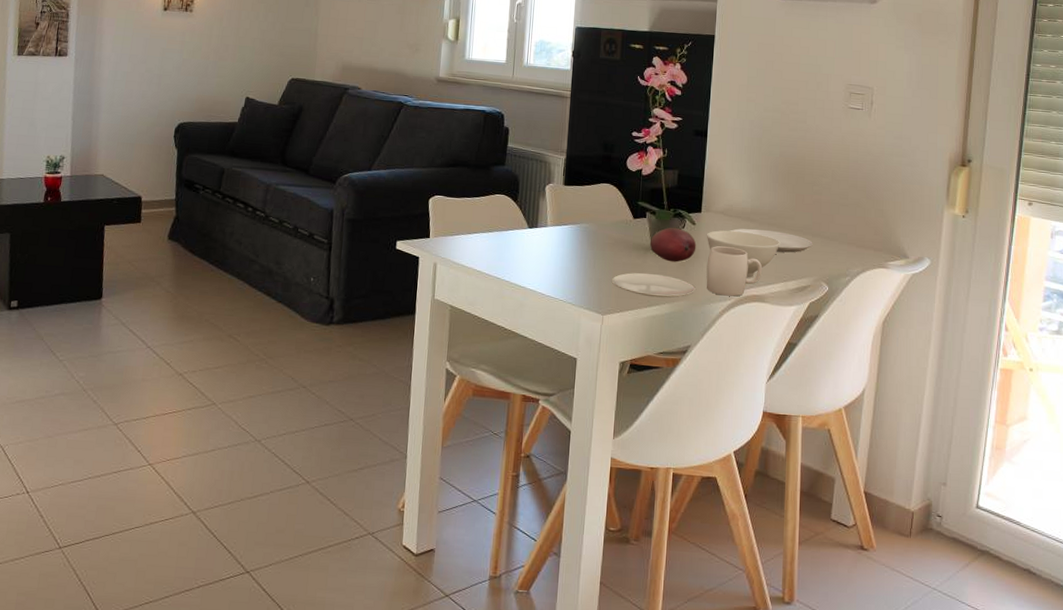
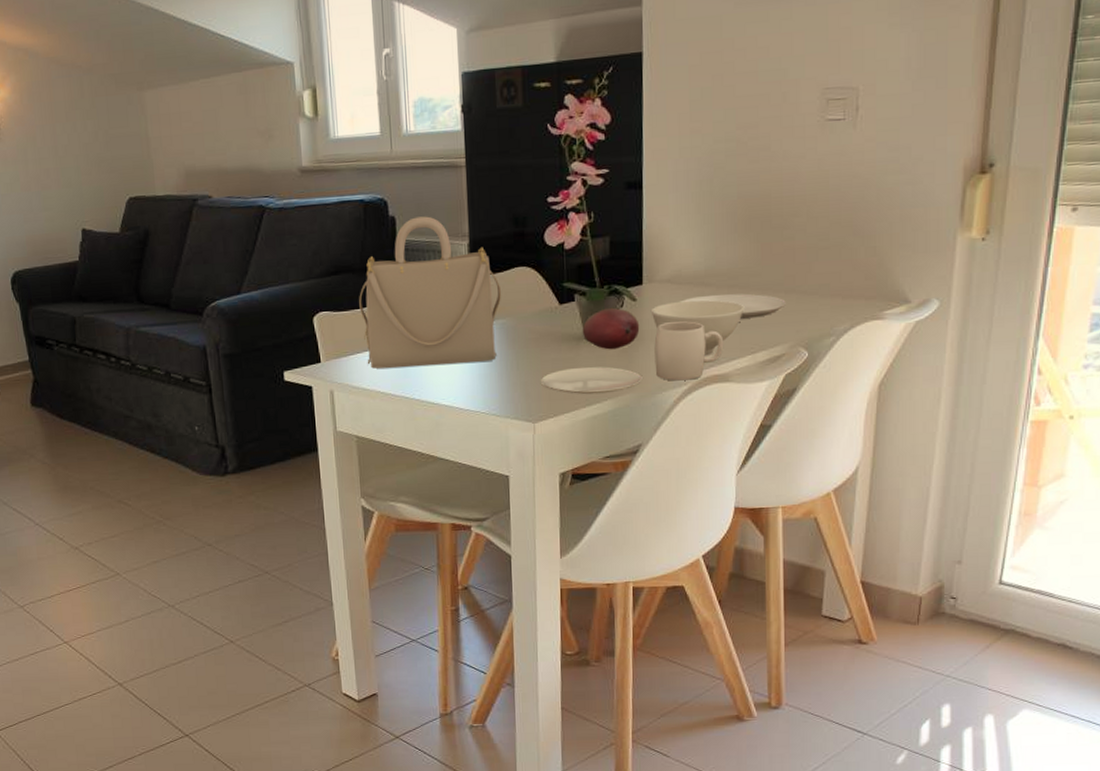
handbag: none [469,131,588,257] -> present [359,216,502,369]

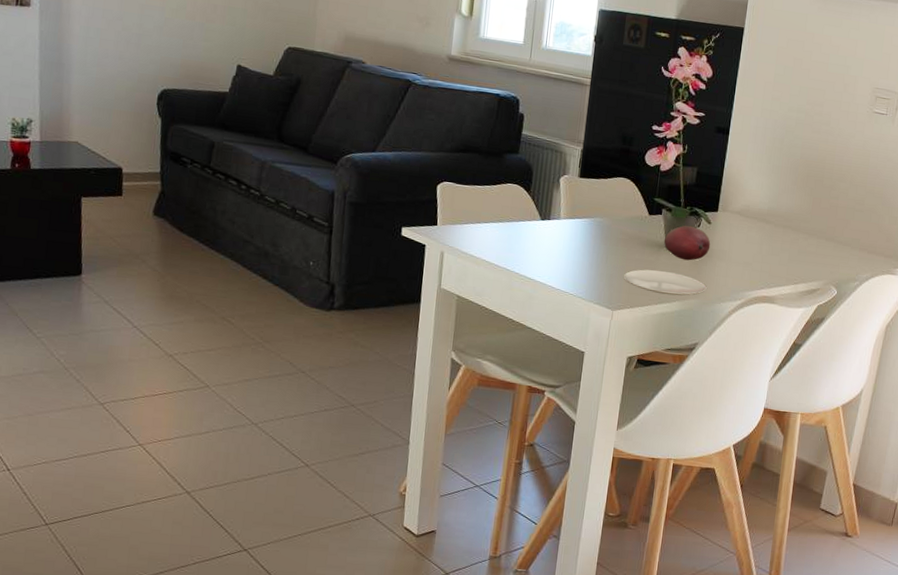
handbag: present [359,216,502,369] -> none [478,118,604,252]
bowl: present [650,300,745,354] -> none [721,230,794,278]
mug: present [654,321,724,381] -> none [718,246,775,297]
plate: present [680,293,786,319] -> none [745,229,826,256]

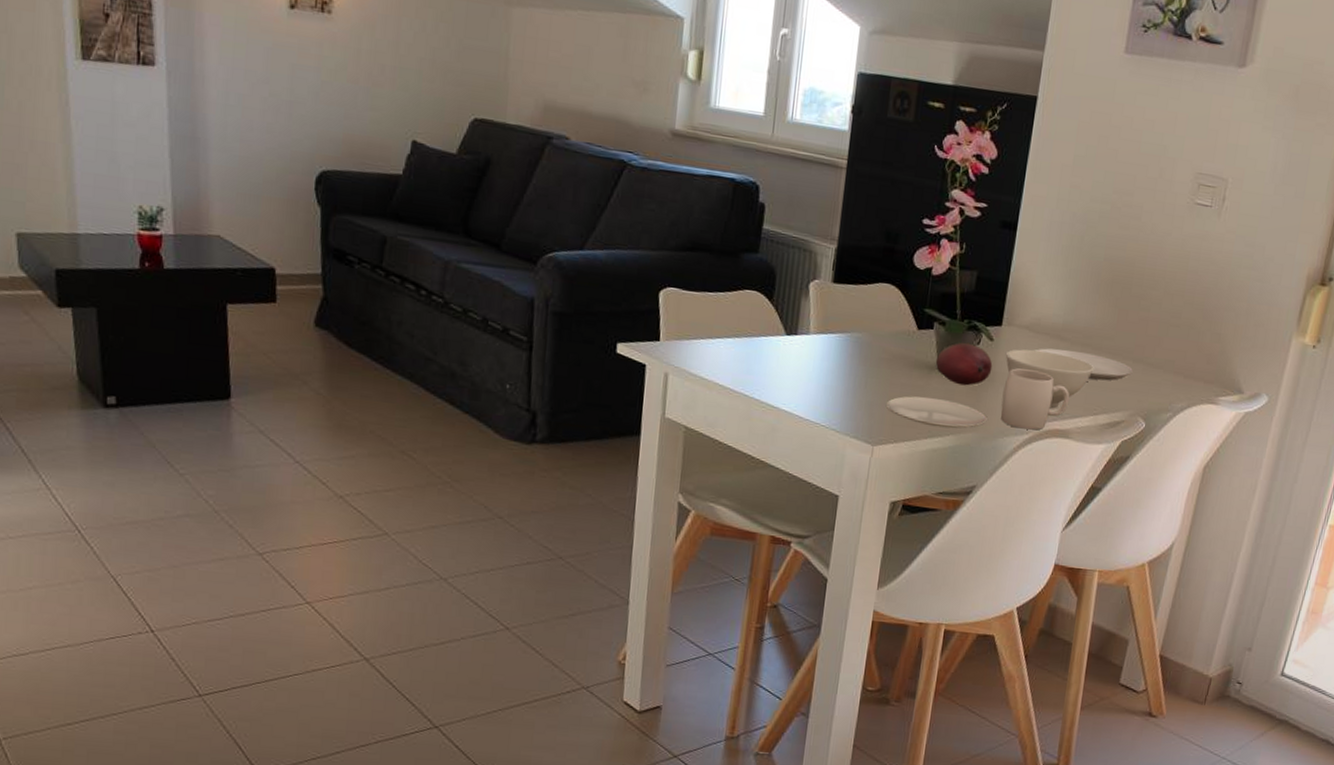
mug: none [718,246,775,297] -> present [1001,368,1070,430]
bowl: none [721,230,794,278] -> present [1005,349,1094,408]
plate: none [745,229,826,256] -> present [1034,348,1133,381]

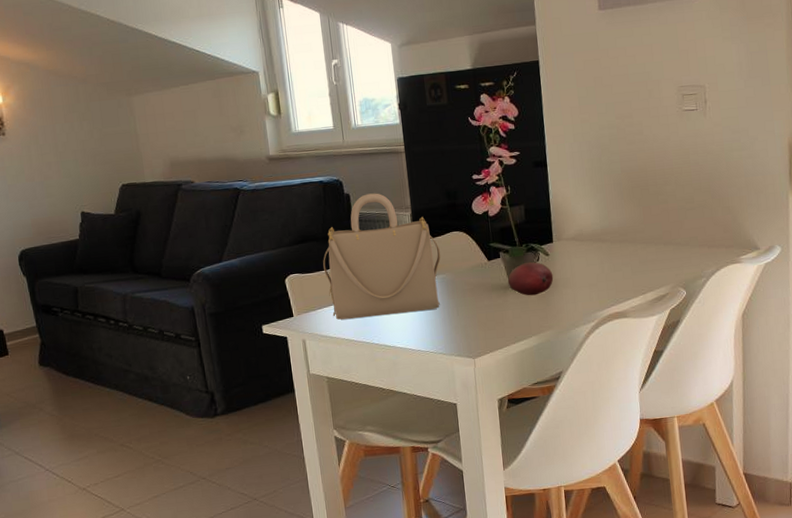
handbag: none [710,209,862,374] -> present [323,193,441,320]
plate: present [887,396,987,429] -> none [477,309,559,333]
mug: present [1001,368,1070,430] -> none [566,270,621,319]
bowl: present [1005,349,1094,408] -> none [561,252,634,296]
plate: present [1034,348,1133,381] -> none [583,246,666,267]

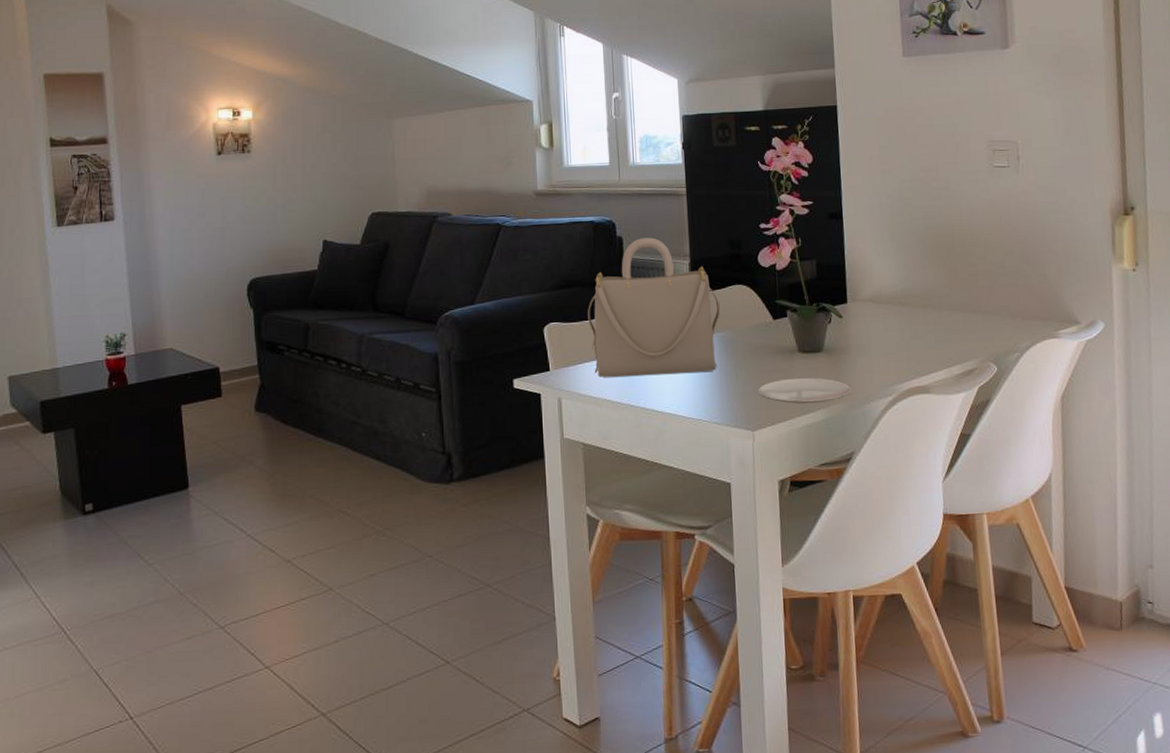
plate: none [477,309,559,333] -> present [758,377,852,404]
fruit: present [508,261,554,296] -> none [795,323,847,362]

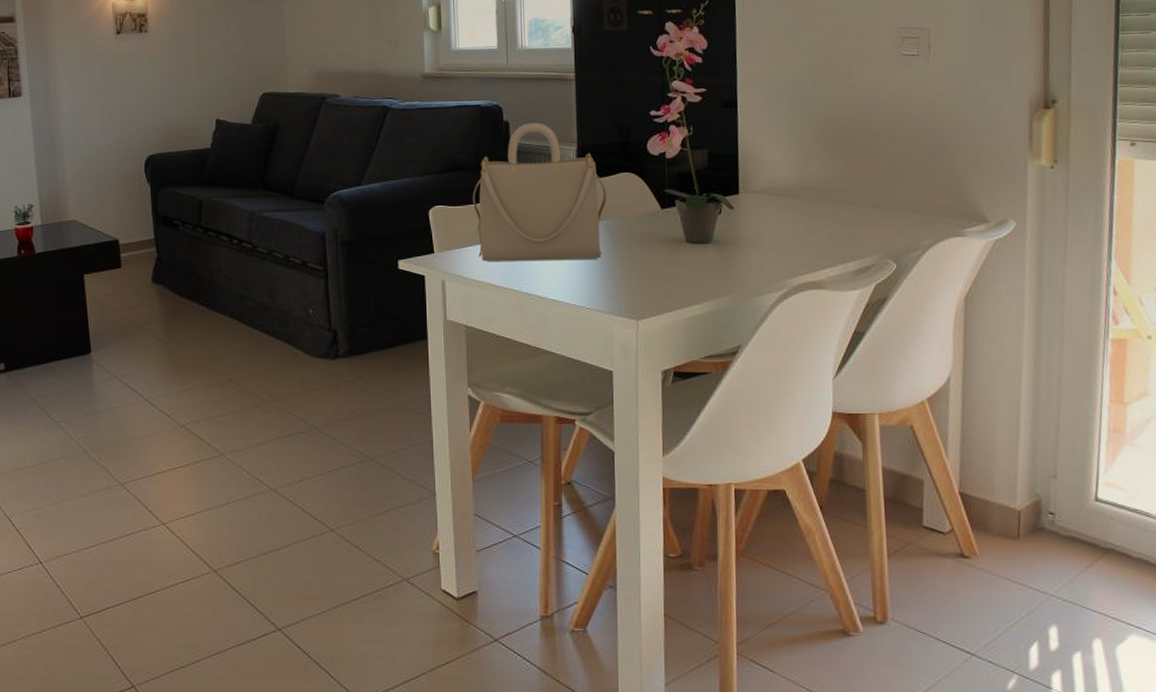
plate: present [758,377,852,404] -> none [644,268,741,295]

